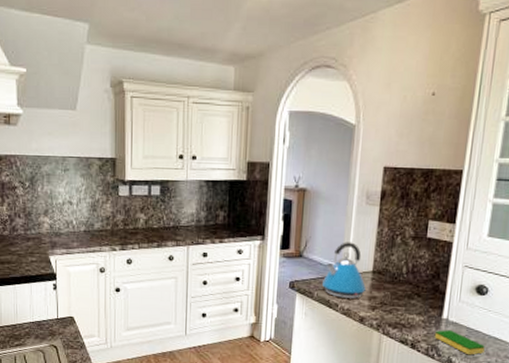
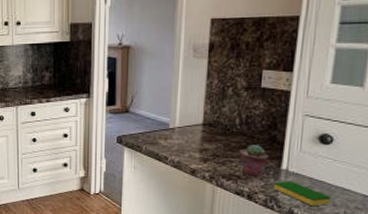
kettle: present [322,242,366,298] -> none [151,96,196,151]
potted succulent: none [405,293,432,325] -> present [239,145,269,176]

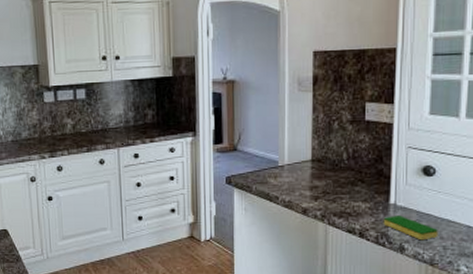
potted succulent: present [239,145,269,176] -> none [349,180,378,212]

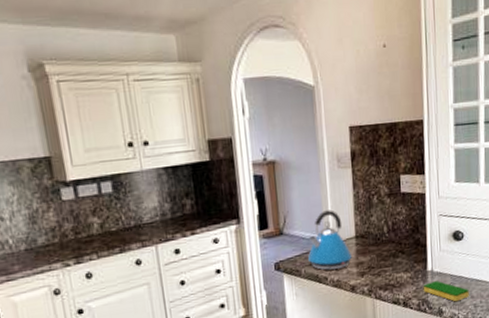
kettle: none [260,131,306,190] -> present [308,210,352,270]

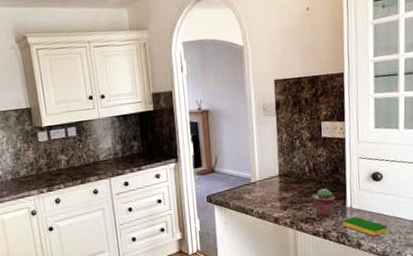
kettle: present [308,210,352,270] -> none [236,151,275,204]
potted succulent: none [391,250,417,283] -> present [312,188,336,217]

